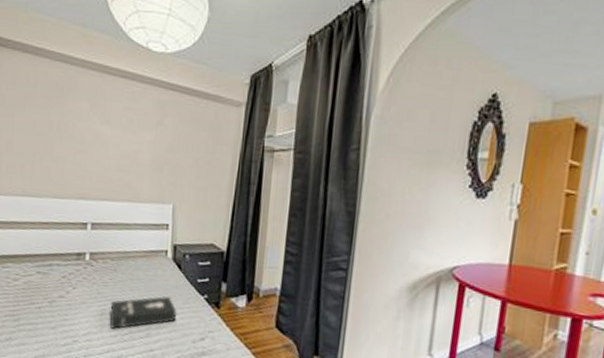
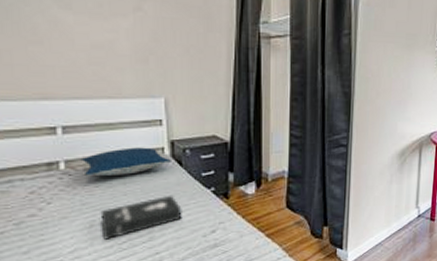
pillow: none [101,247,172,272] -> present [80,147,171,176]

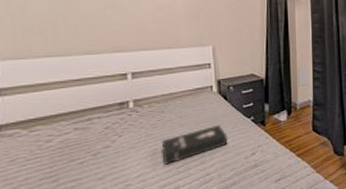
pillow: present [80,147,171,176] -> none [146,86,218,112]

